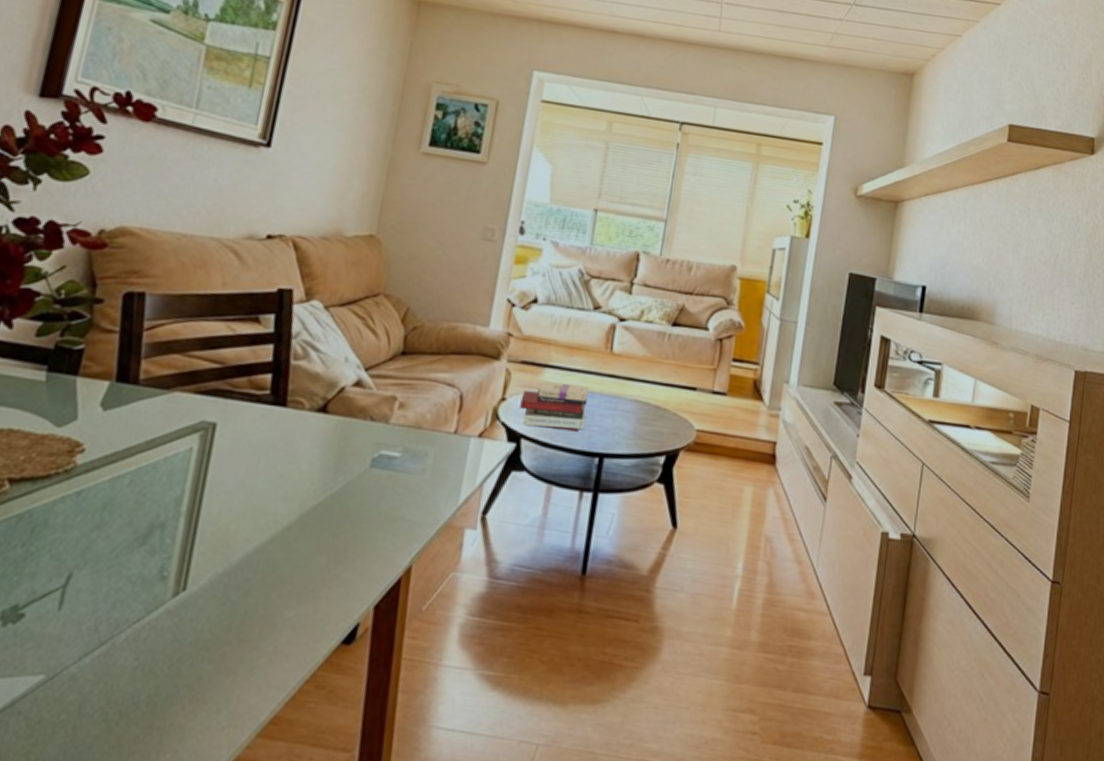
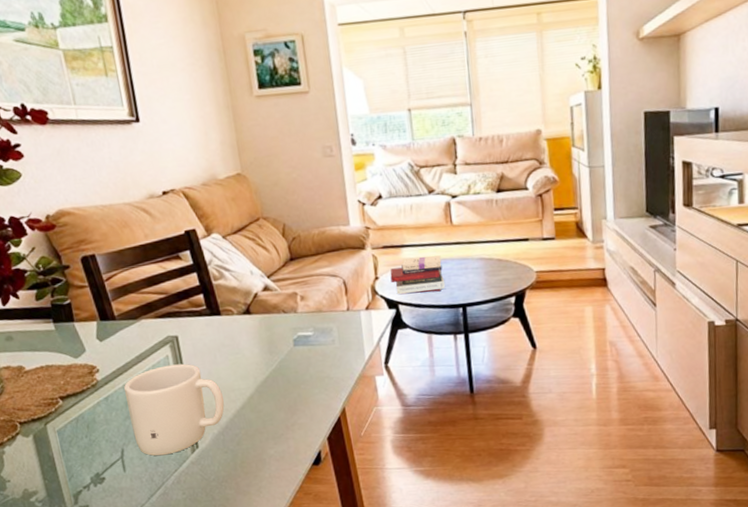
mug: none [95,461,250,594] -> present [124,363,225,456]

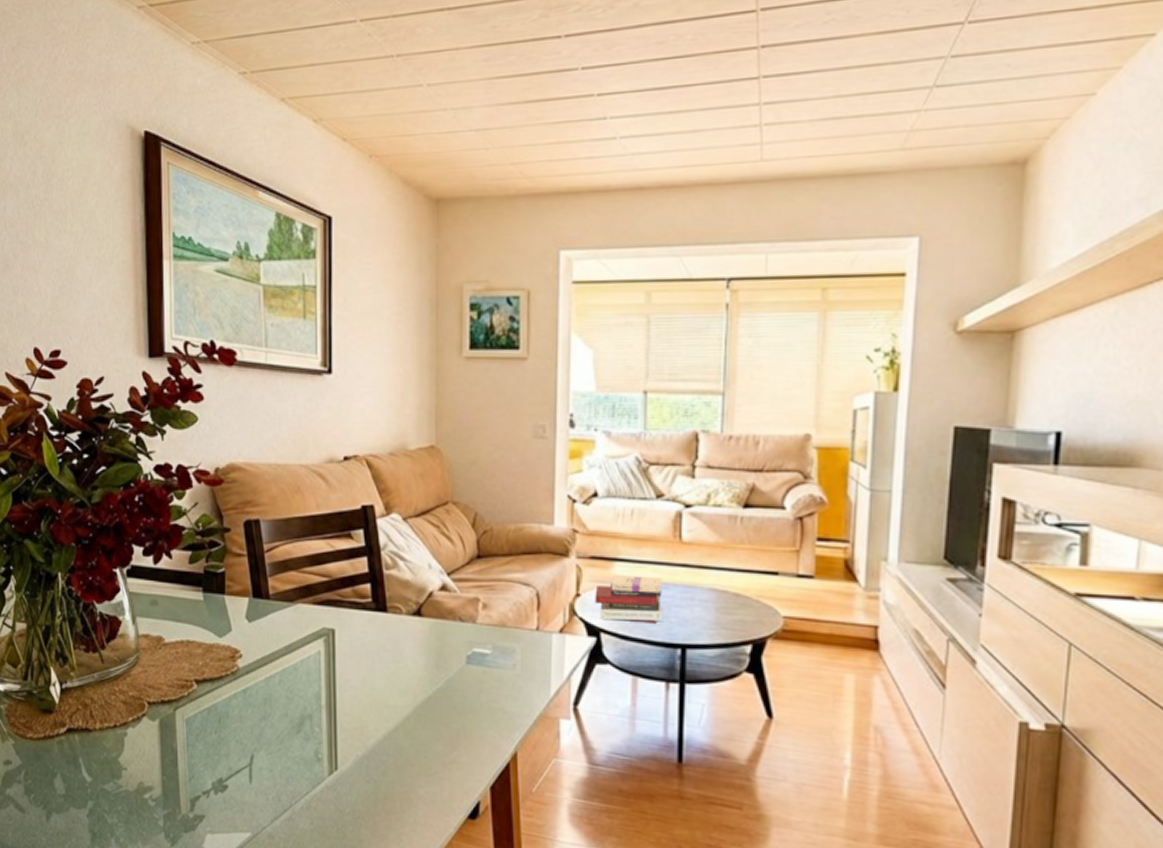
mug: present [124,363,225,456] -> none [265,662,375,772]

